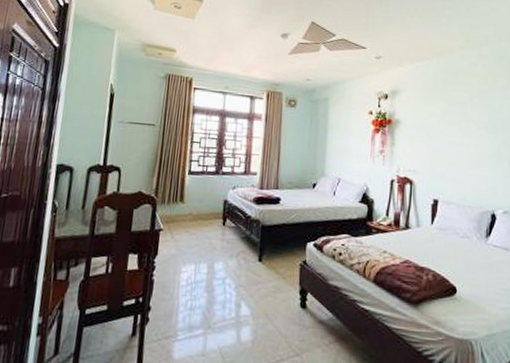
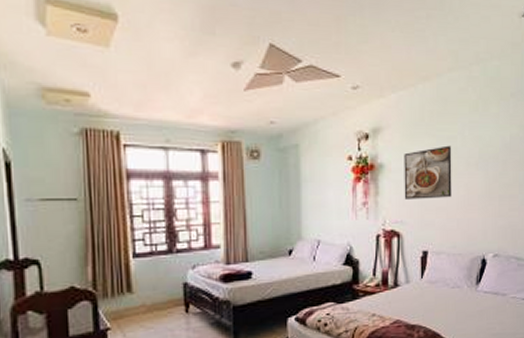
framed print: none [417,109,463,155] -> present [404,145,452,200]

